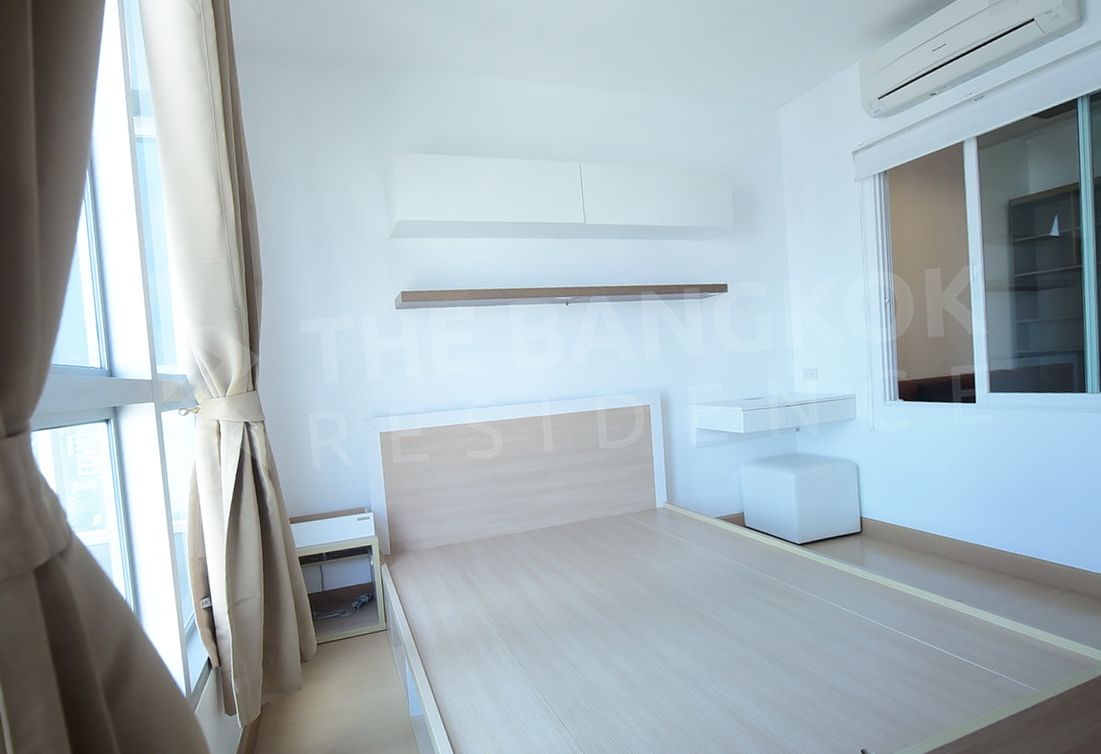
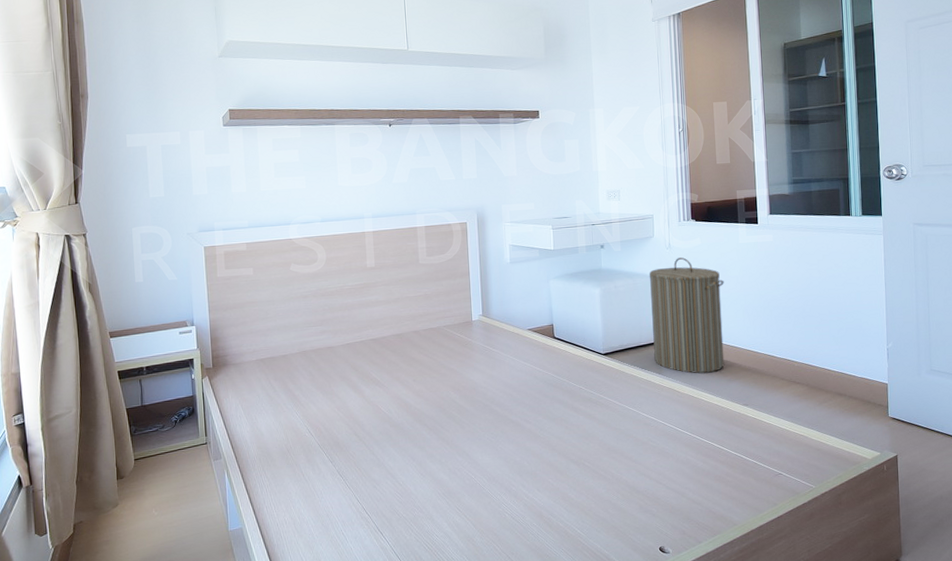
laundry hamper: none [850,440,936,566] -> present [649,257,725,374]

